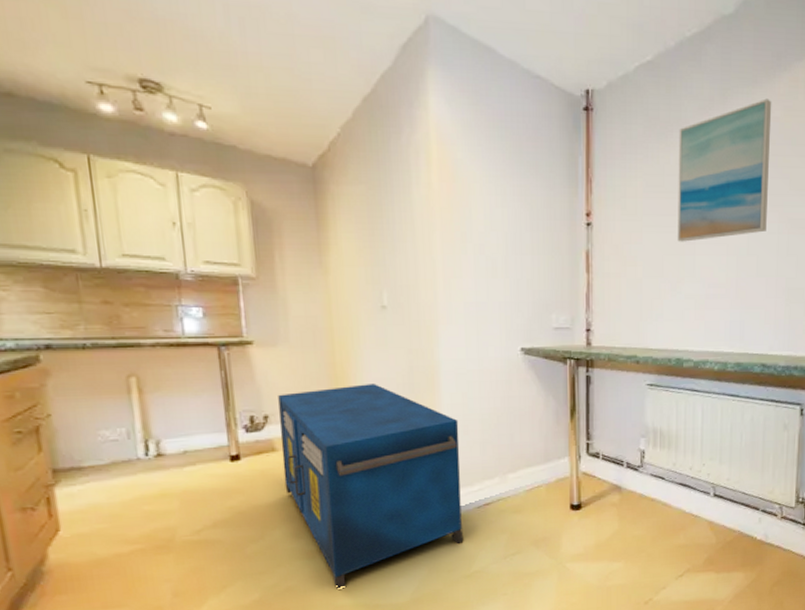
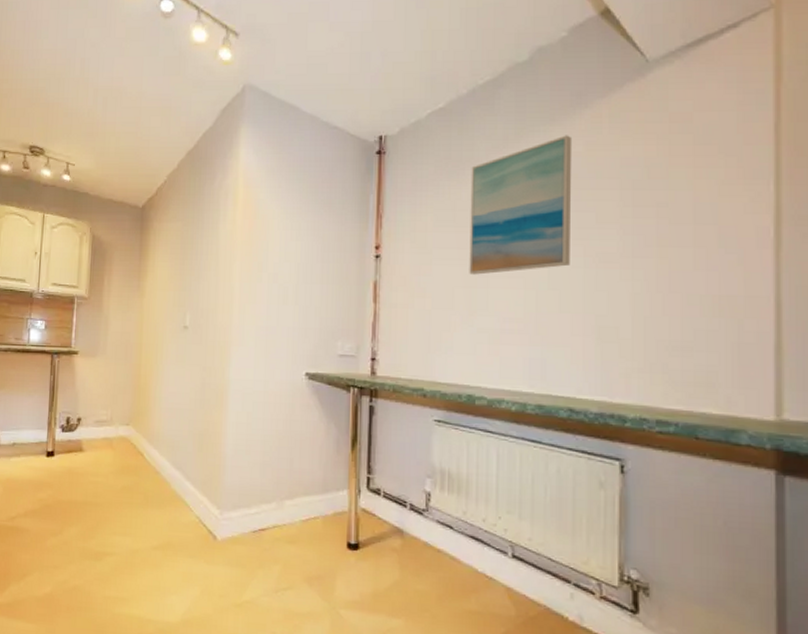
storage cabinet: present [278,384,464,591] -> none [85,396,242,598]

